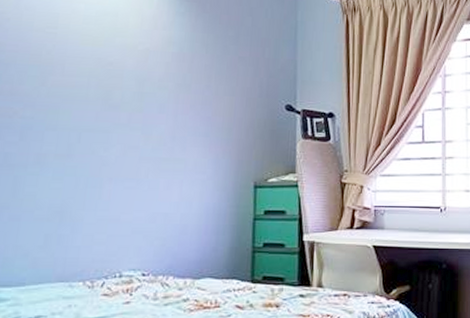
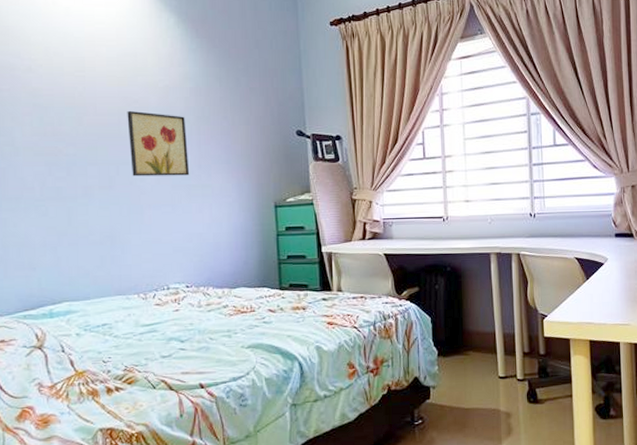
wall art: none [95,72,164,148] -> present [127,110,190,177]

